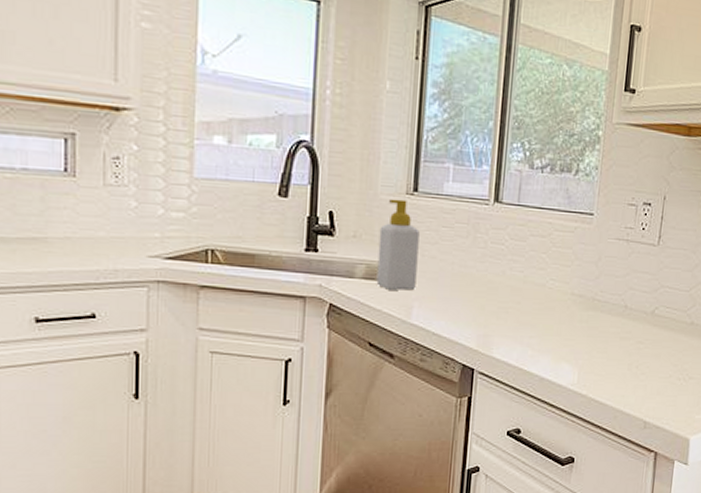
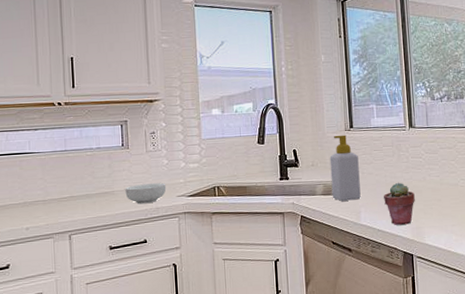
cereal bowl: none [65,232,132,262] -> present [125,183,167,204]
potted succulent: none [446,273,488,330] -> present [384,182,415,225]

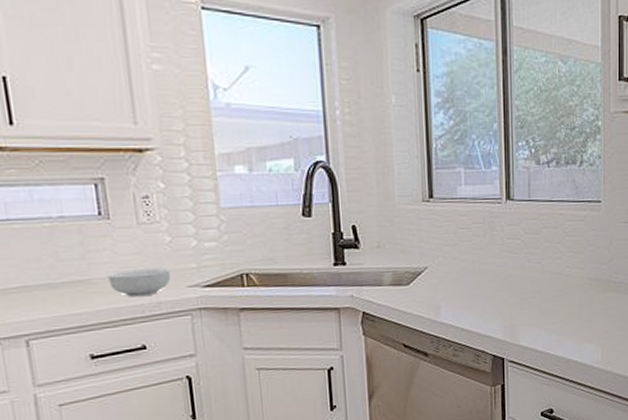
soap bottle: present [329,135,361,201] -> none [401,207,441,293]
potted succulent: present [384,182,415,225] -> none [471,269,509,323]

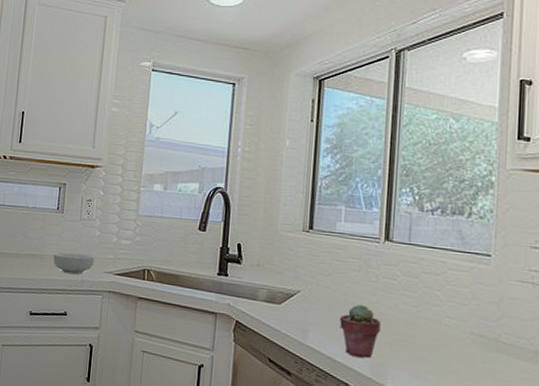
potted succulent: none [471,269,509,323] -> present [340,304,381,358]

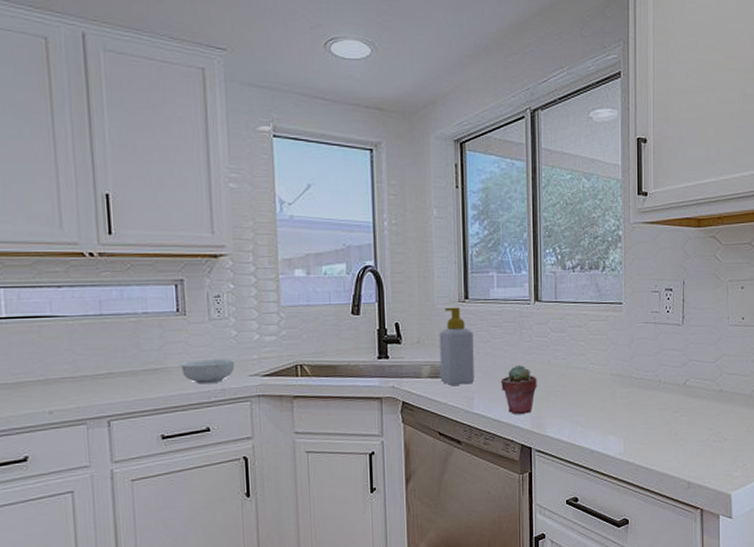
soap bottle: none [276,235,315,315] -> present [439,307,474,385]

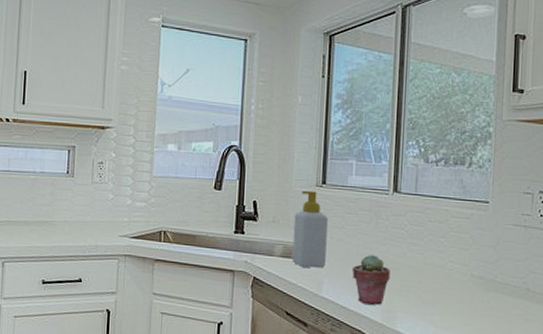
cereal bowl: present [181,359,235,385] -> none [65,217,109,240]

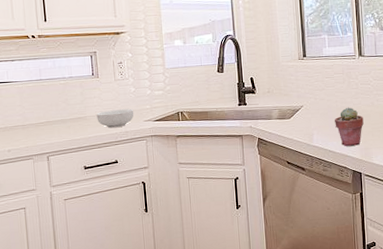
cereal bowl: none [65,217,109,240] -> present [96,109,134,129]
soap bottle: present [292,190,328,268] -> none [284,63,314,125]

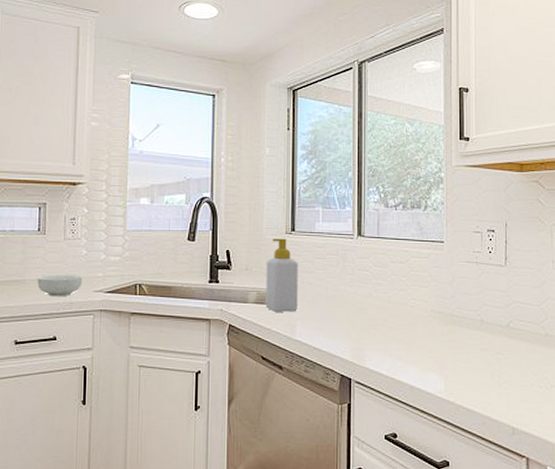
soap bottle: none [284,63,314,125] -> present [265,238,298,312]
potted succulent: present [335,107,364,146] -> none [323,296,358,344]

